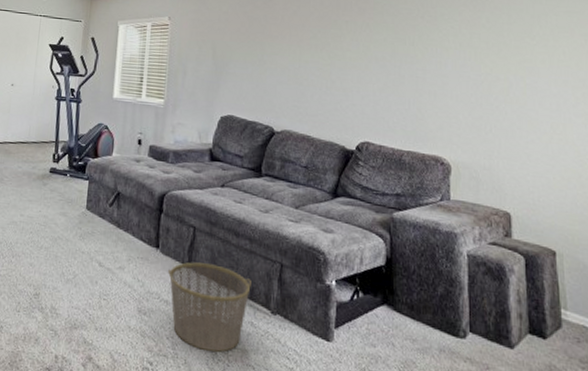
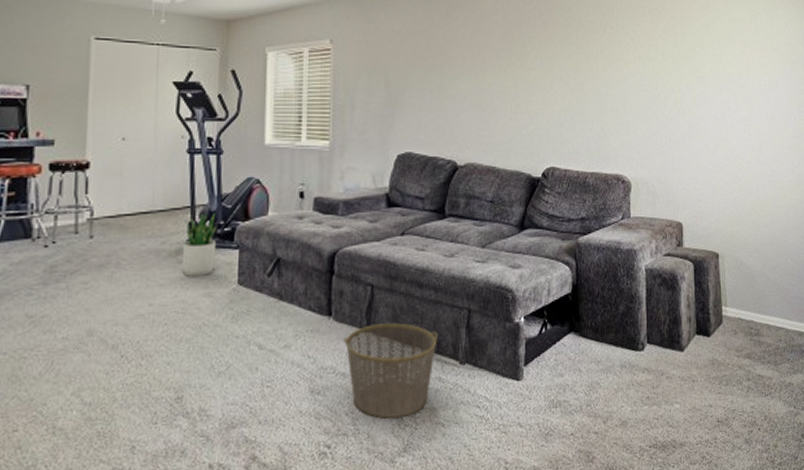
planter: none [46,147,74,198] -> present [181,211,218,276]

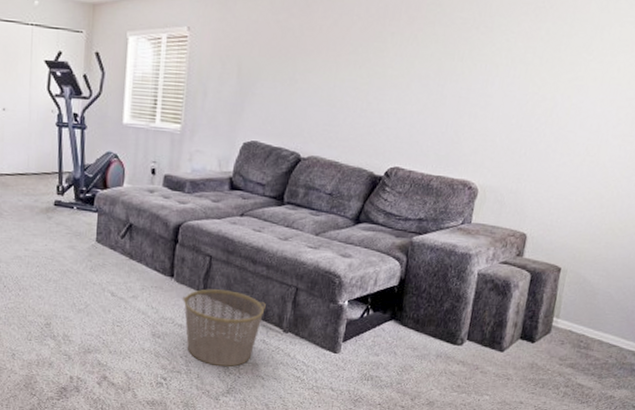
planter: present [181,211,218,276] -> none [51,178,81,232]

